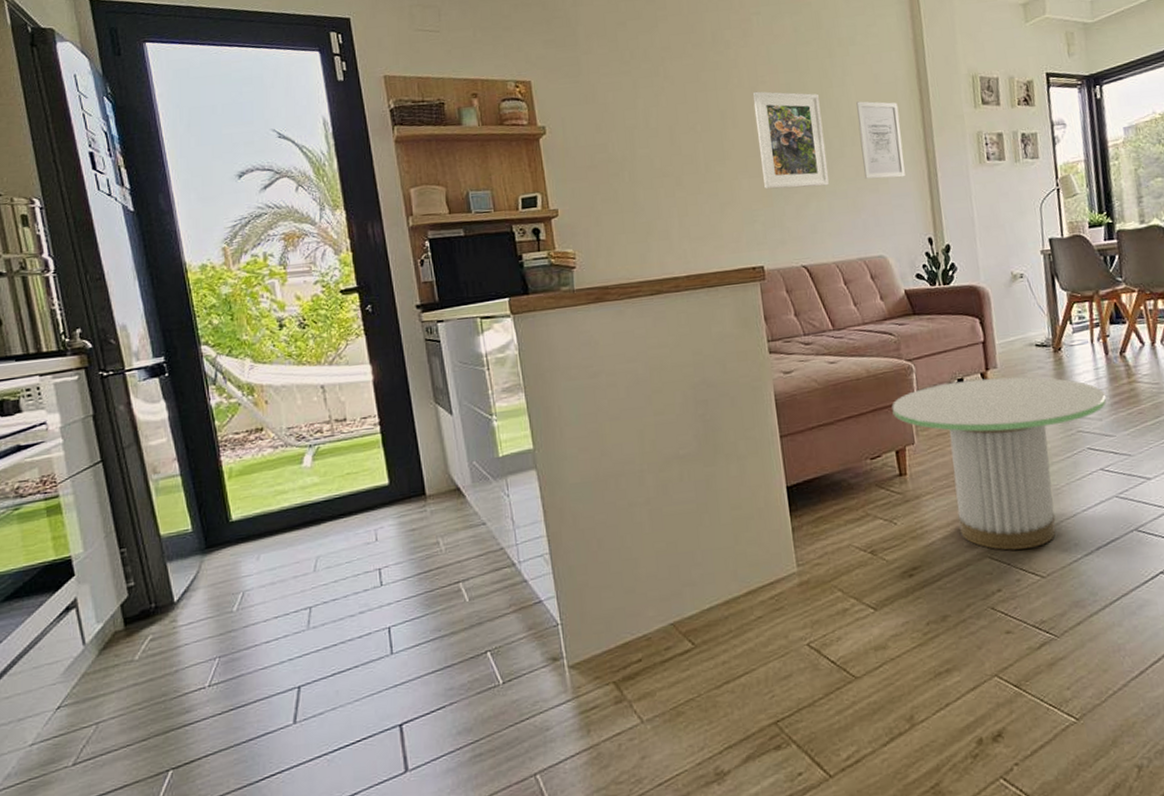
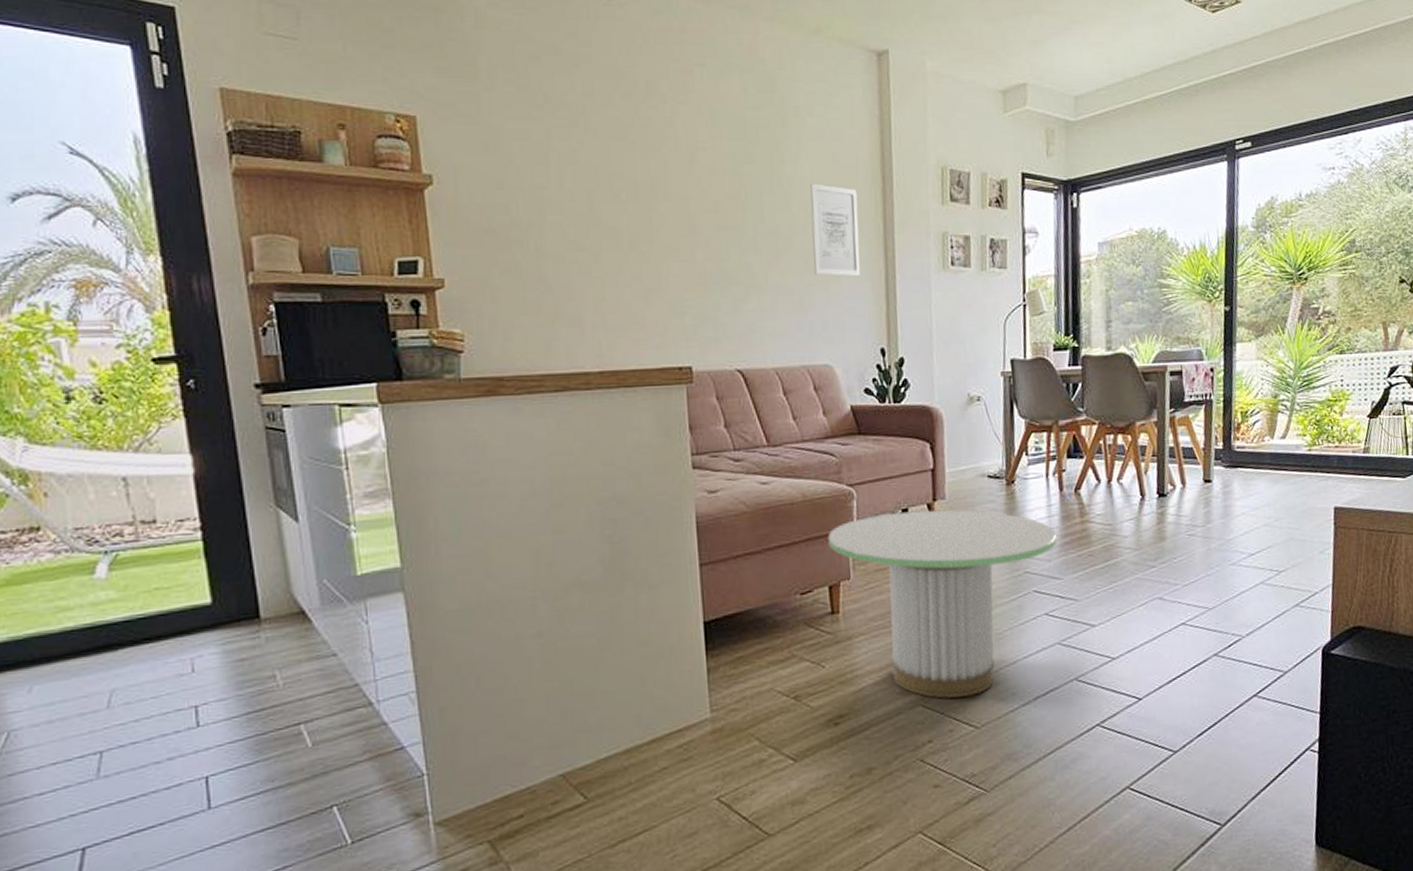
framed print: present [752,91,829,190] -> none [690,159,773,279]

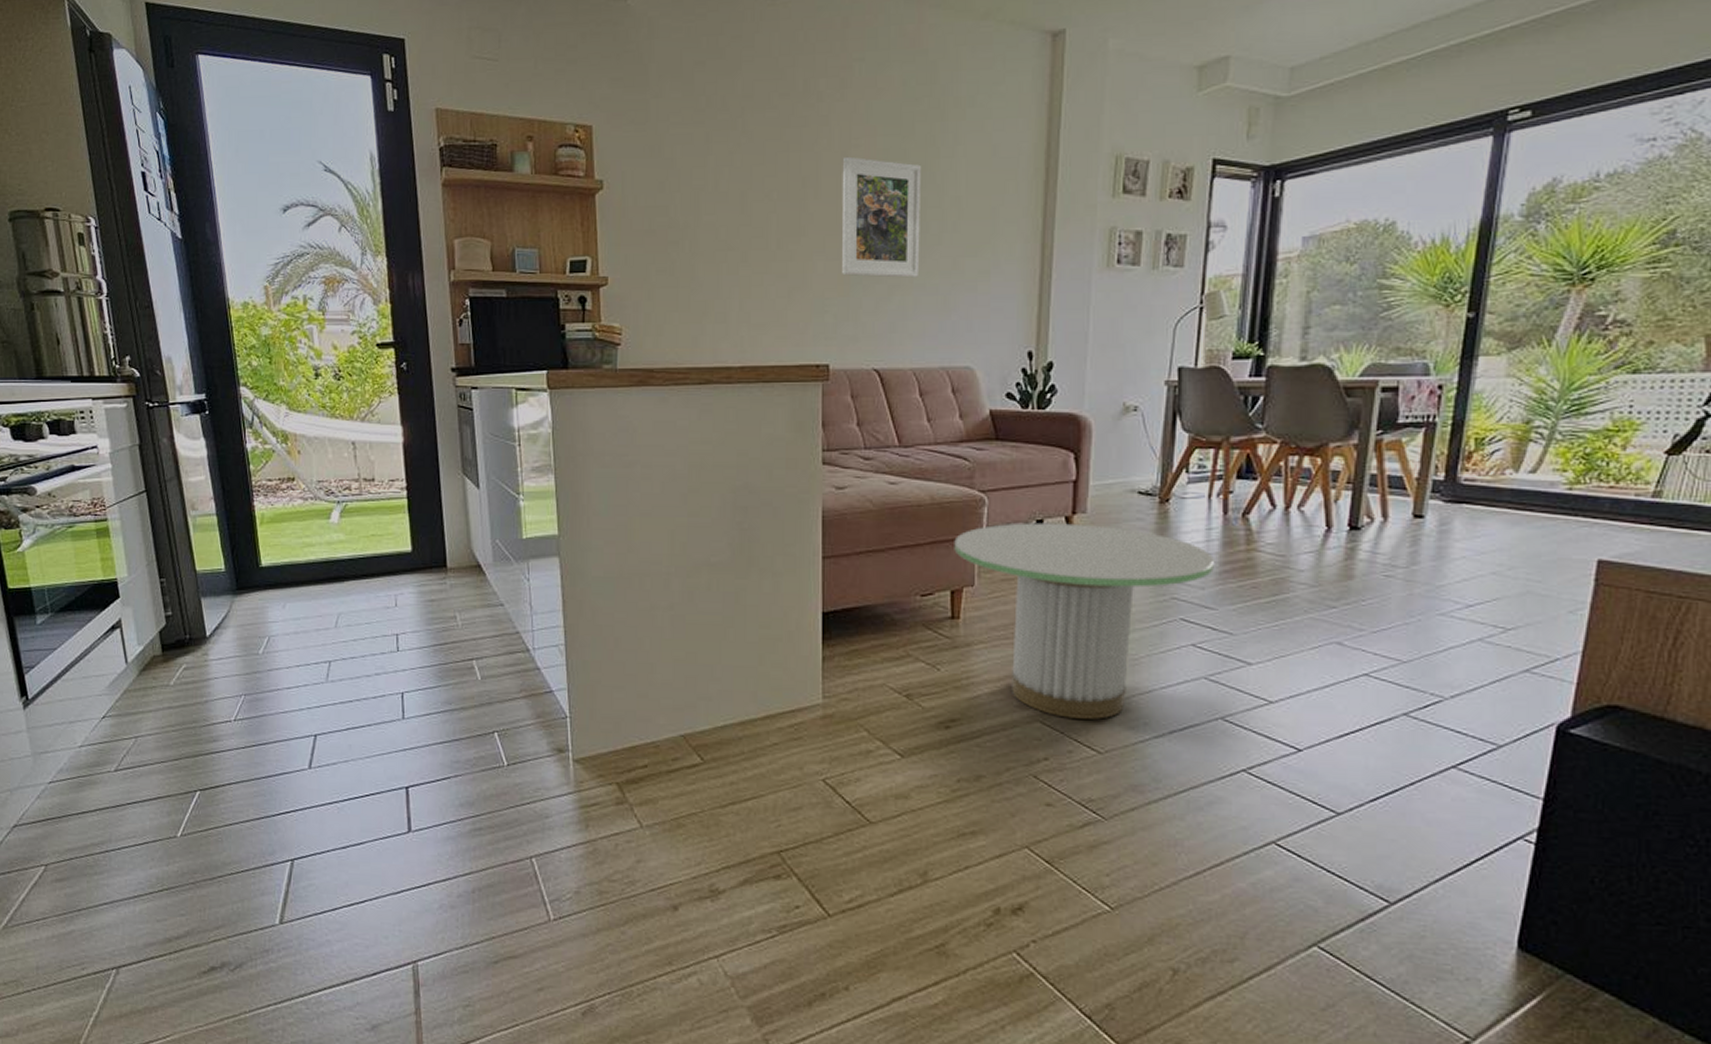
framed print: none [690,159,773,279] -> present [841,156,921,278]
wall art: present [810,183,861,277] -> none [961,178,1016,276]

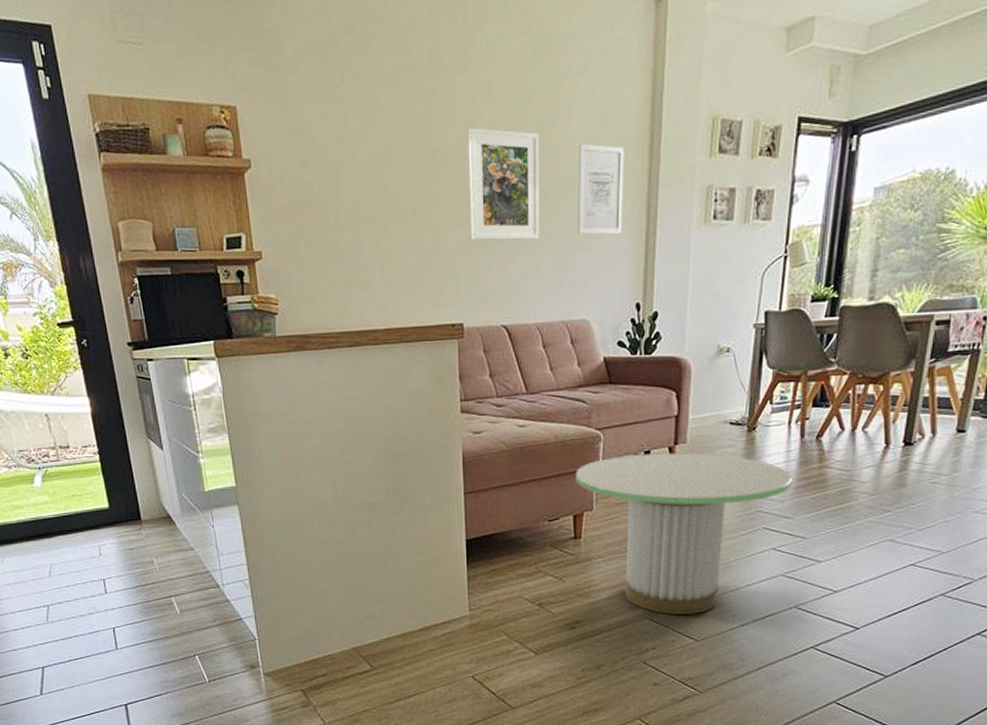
wall art: none [961,178,1016,276] -> present [577,143,624,235]

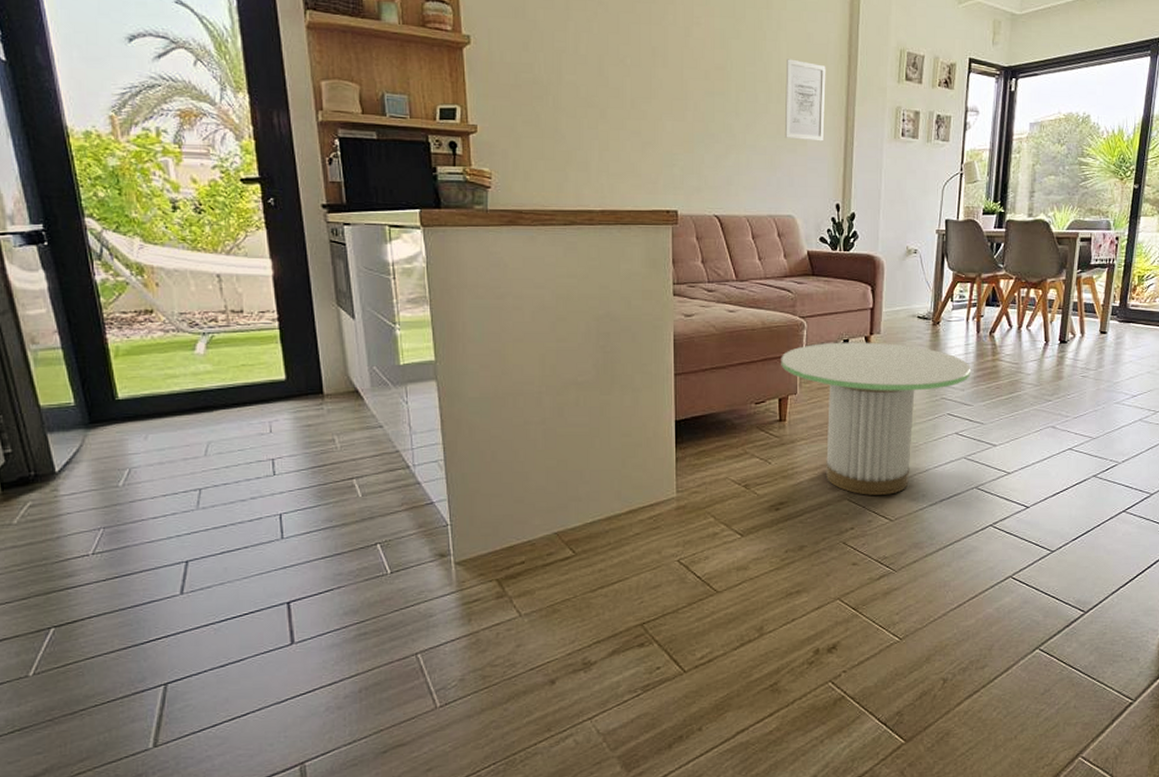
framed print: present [467,127,540,241] -> none [686,32,751,139]

